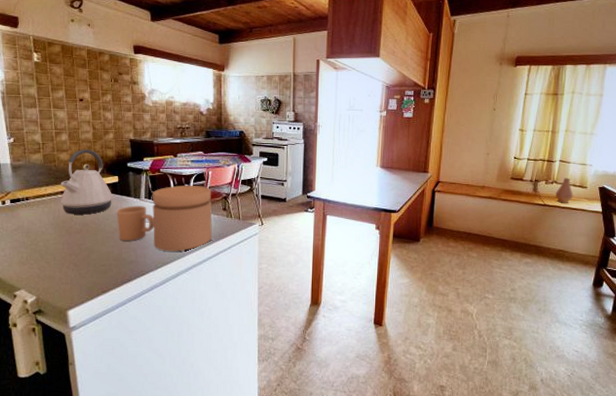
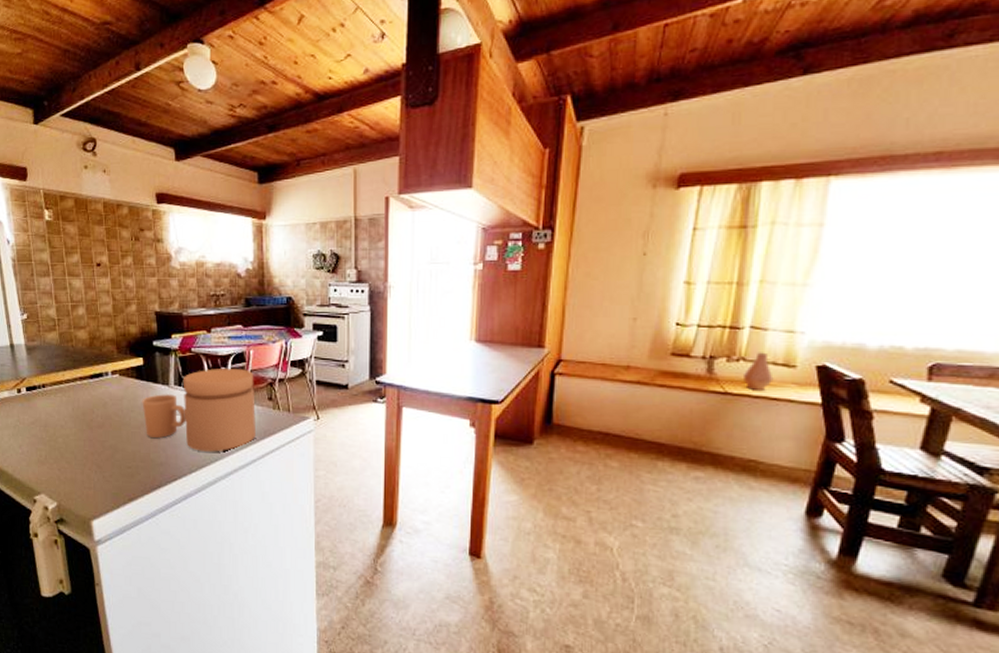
kettle: present [60,148,113,215] -> none [79,324,138,405]

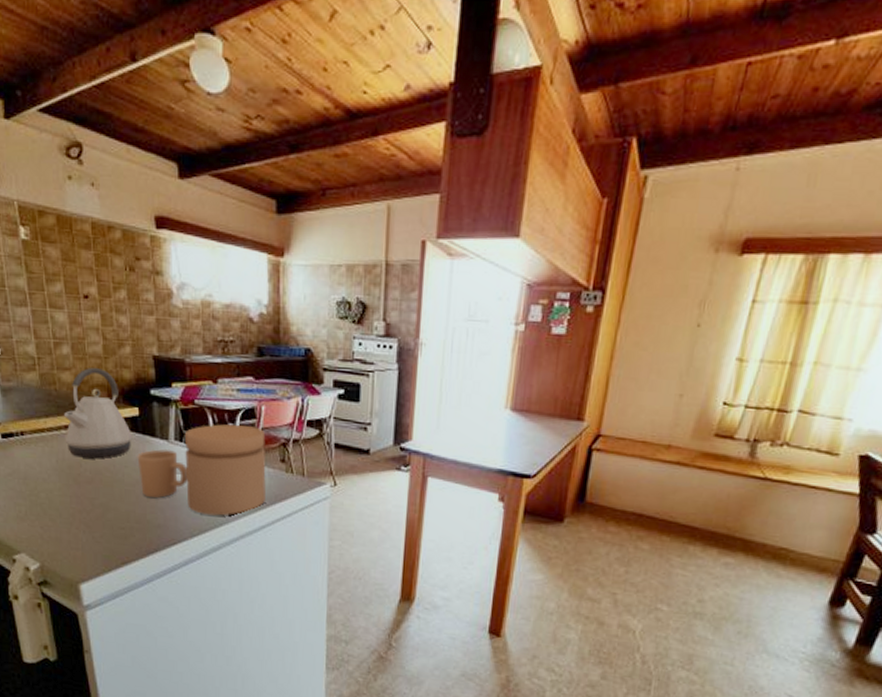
kettle: none [79,324,138,405] -> present [64,367,133,459]
vase: present [744,352,774,390] -> none [785,437,816,478]

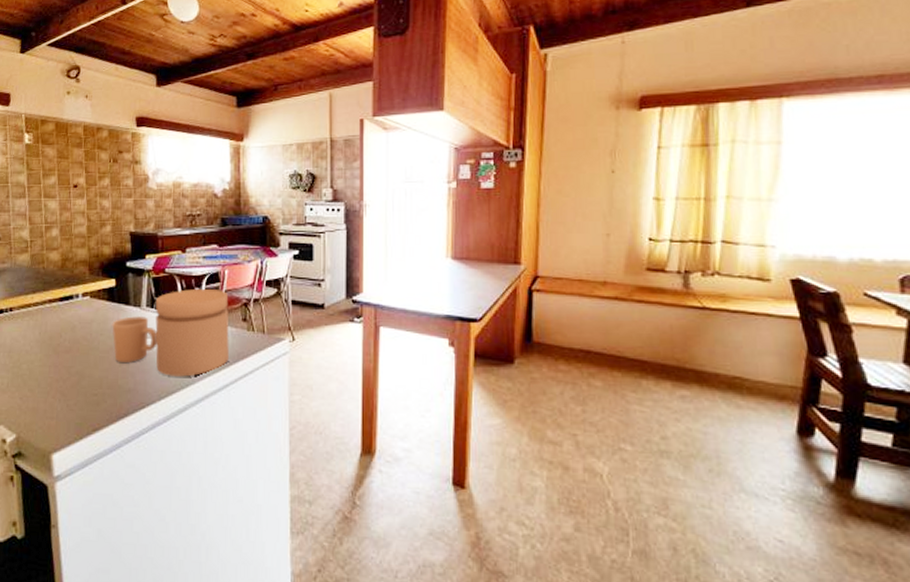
kettle: present [64,367,133,459] -> none [48,245,109,329]

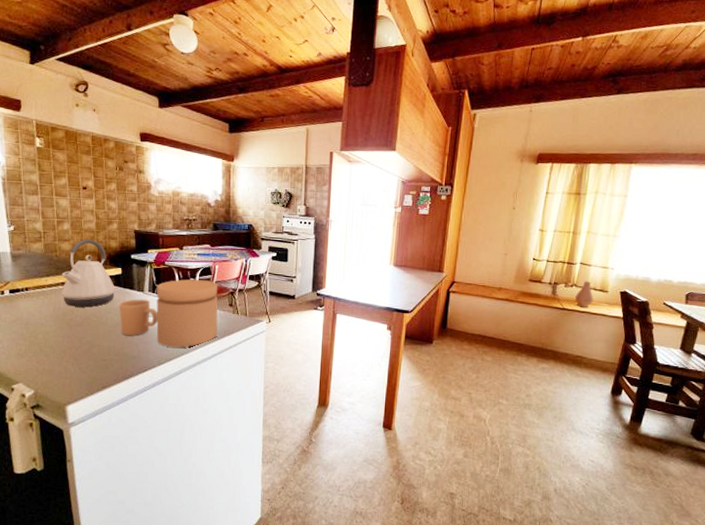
kettle: none [48,245,109,329] -> present [61,238,116,307]
vase: none [720,266,750,305] -> present [575,281,594,307]

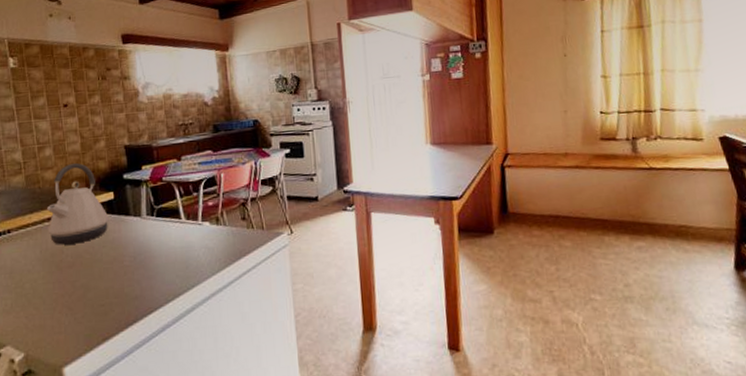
mug: present [118,298,158,335] -> none [114,224,160,271]
jar: present [156,279,218,348] -> none [155,192,231,280]
vase: present [575,281,594,307] -> none [662,130,687,164]

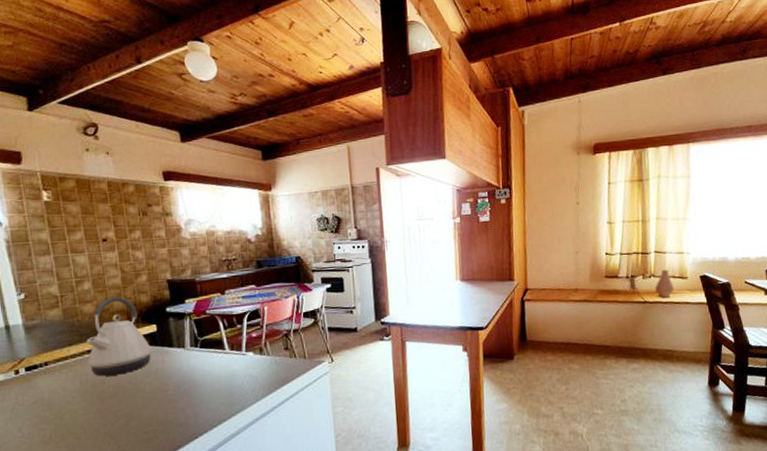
vase: none [662,130,687,164] -> present [655,269,675,298]

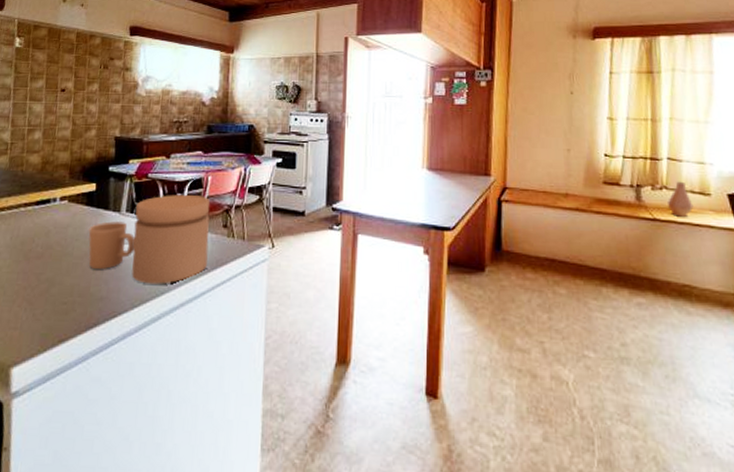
kettle: present [87,296,152,377] -> none [22,149,88,234]
mug: none [157,355,205,400] -> present [88,220,136,269]
jar: none [199,324,275,407] -> present [132,195,210,285]

